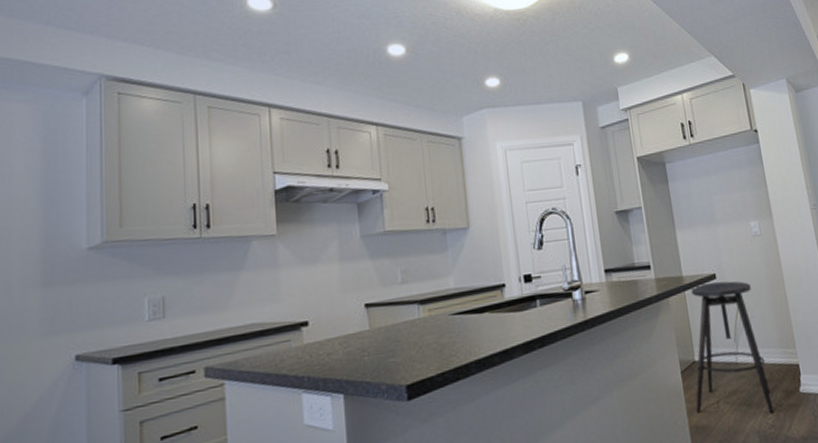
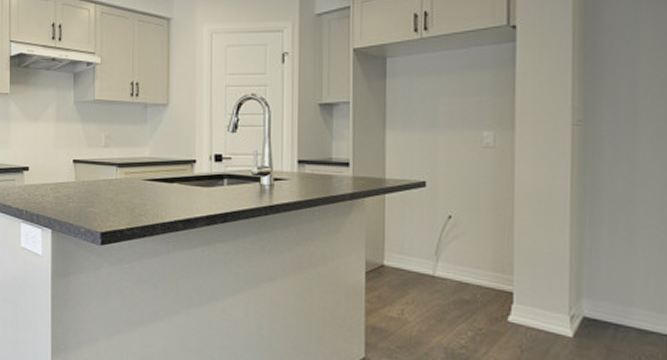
stool: present [691,281,775,414] -> none [376,189,470,335]

